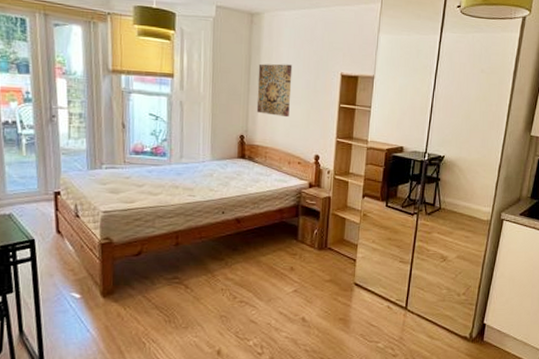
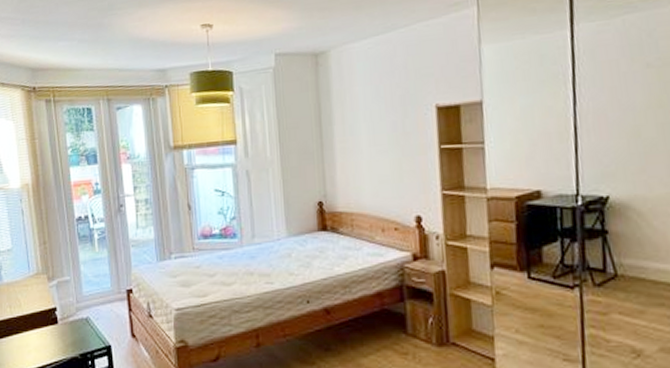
wall art: present [256,63,293,118] -> none [330,105,375,173]

